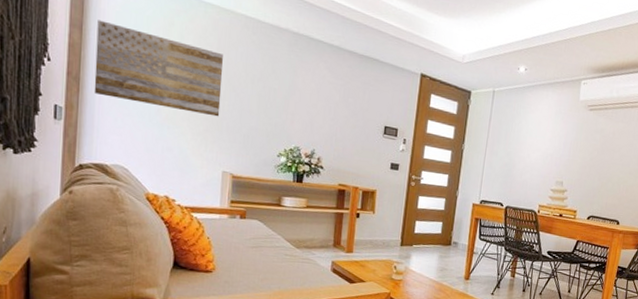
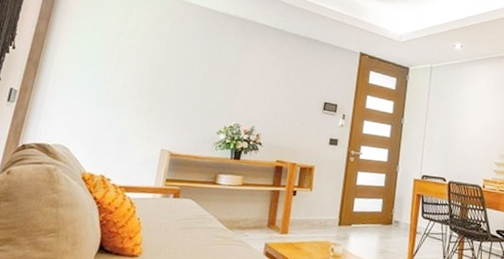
wall art: present [94,20,223,117] -> none [49,12,174,97]

